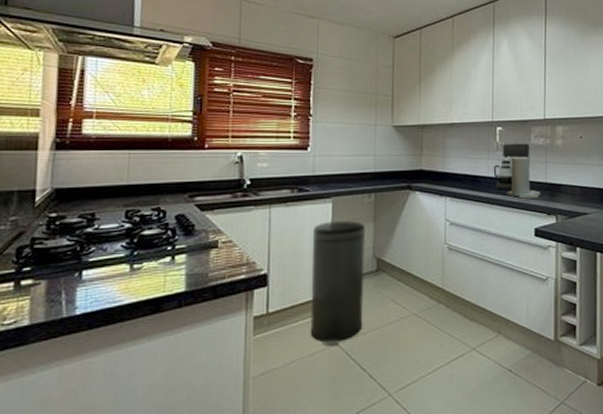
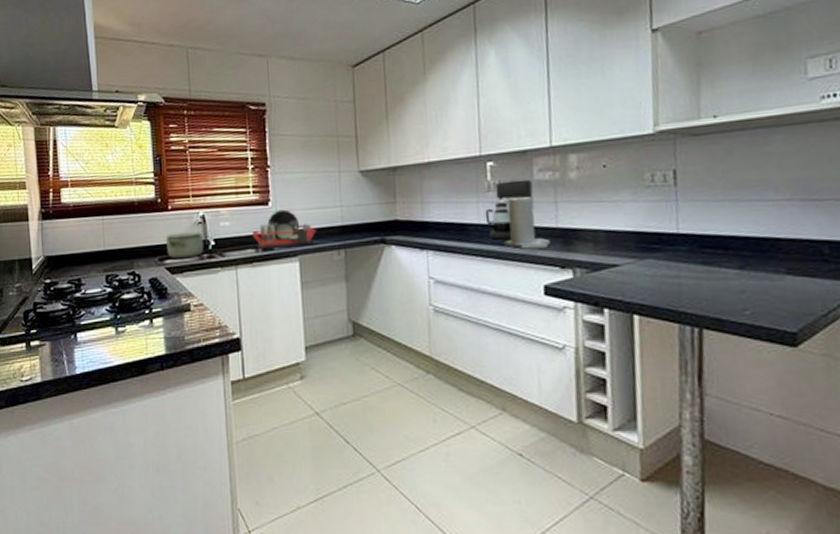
cooking pot: none [199,170,240,197] -> present [166,231,204,259]
dish rack: none [289,155,351,190] -> present [252,209,317,249]
pedal bin: present [310,221,365,344] -> none [281,281,343,413]

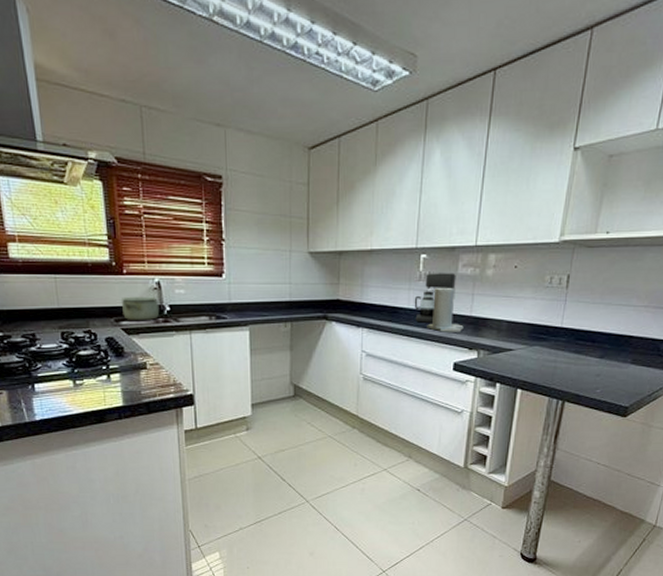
dish rack: present [252,209,317,249] -> none [206,282,267,317]

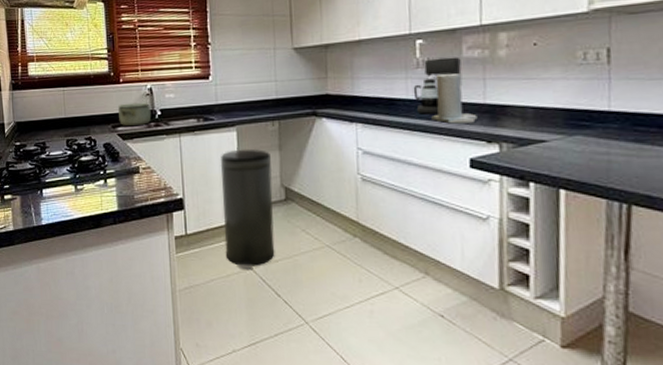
pedal bin: none [232,349,282,457] -> present [220,150,275,268]

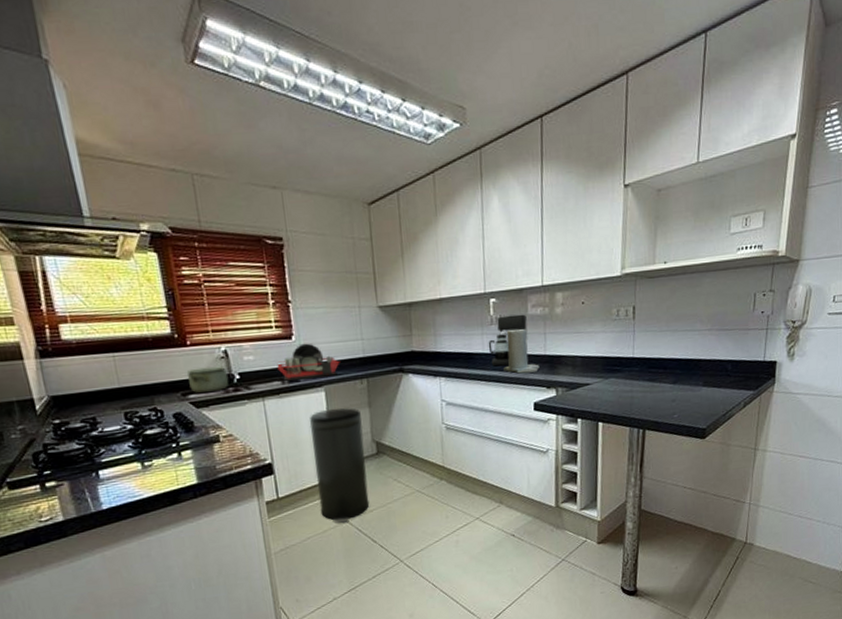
dish rack: none [194,83,253,119] -> present [277,343,340,381]

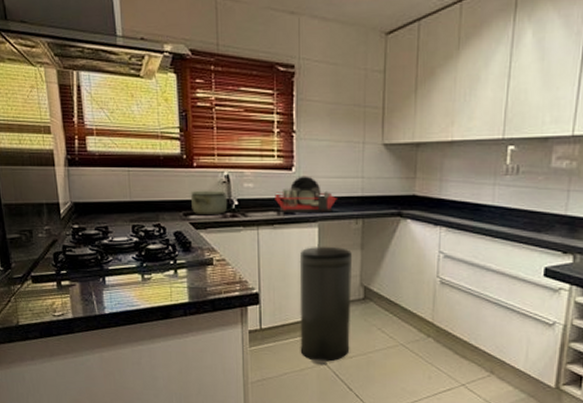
coffee maker: present [488,315,527,367] -> none [499,166,549,222]
paper towel: present [503,328,540,374] -> none [514,182,557,233]

